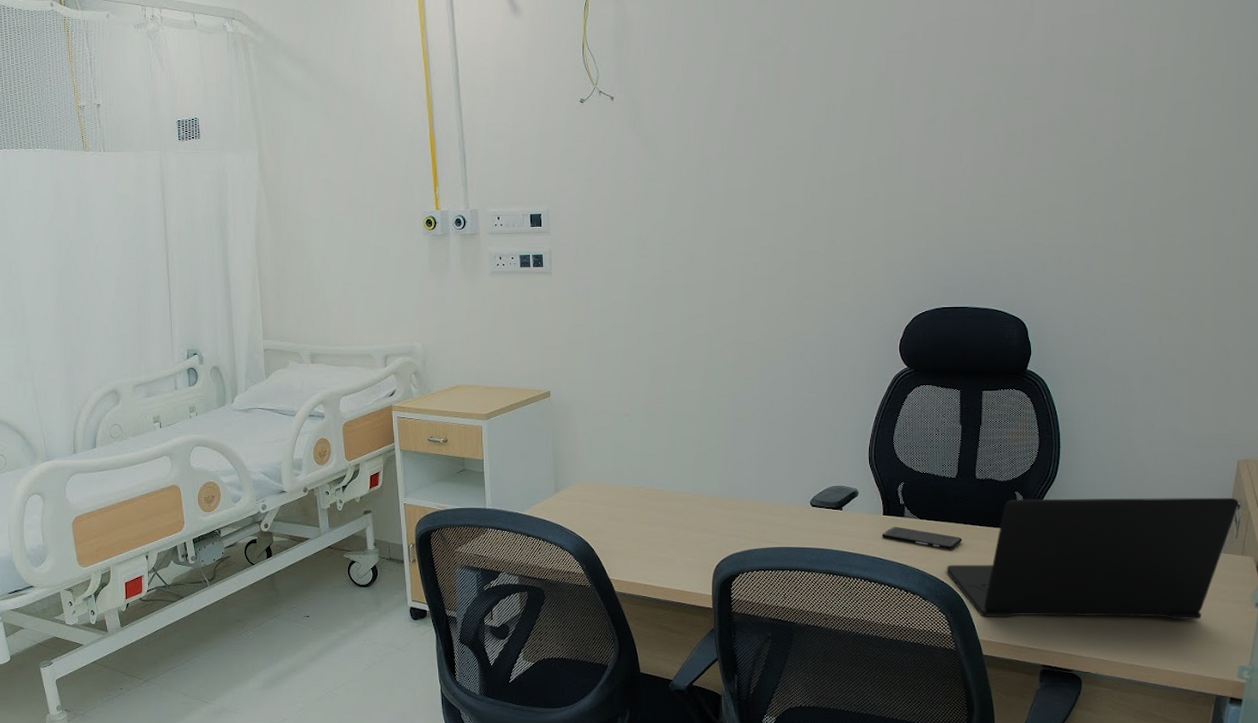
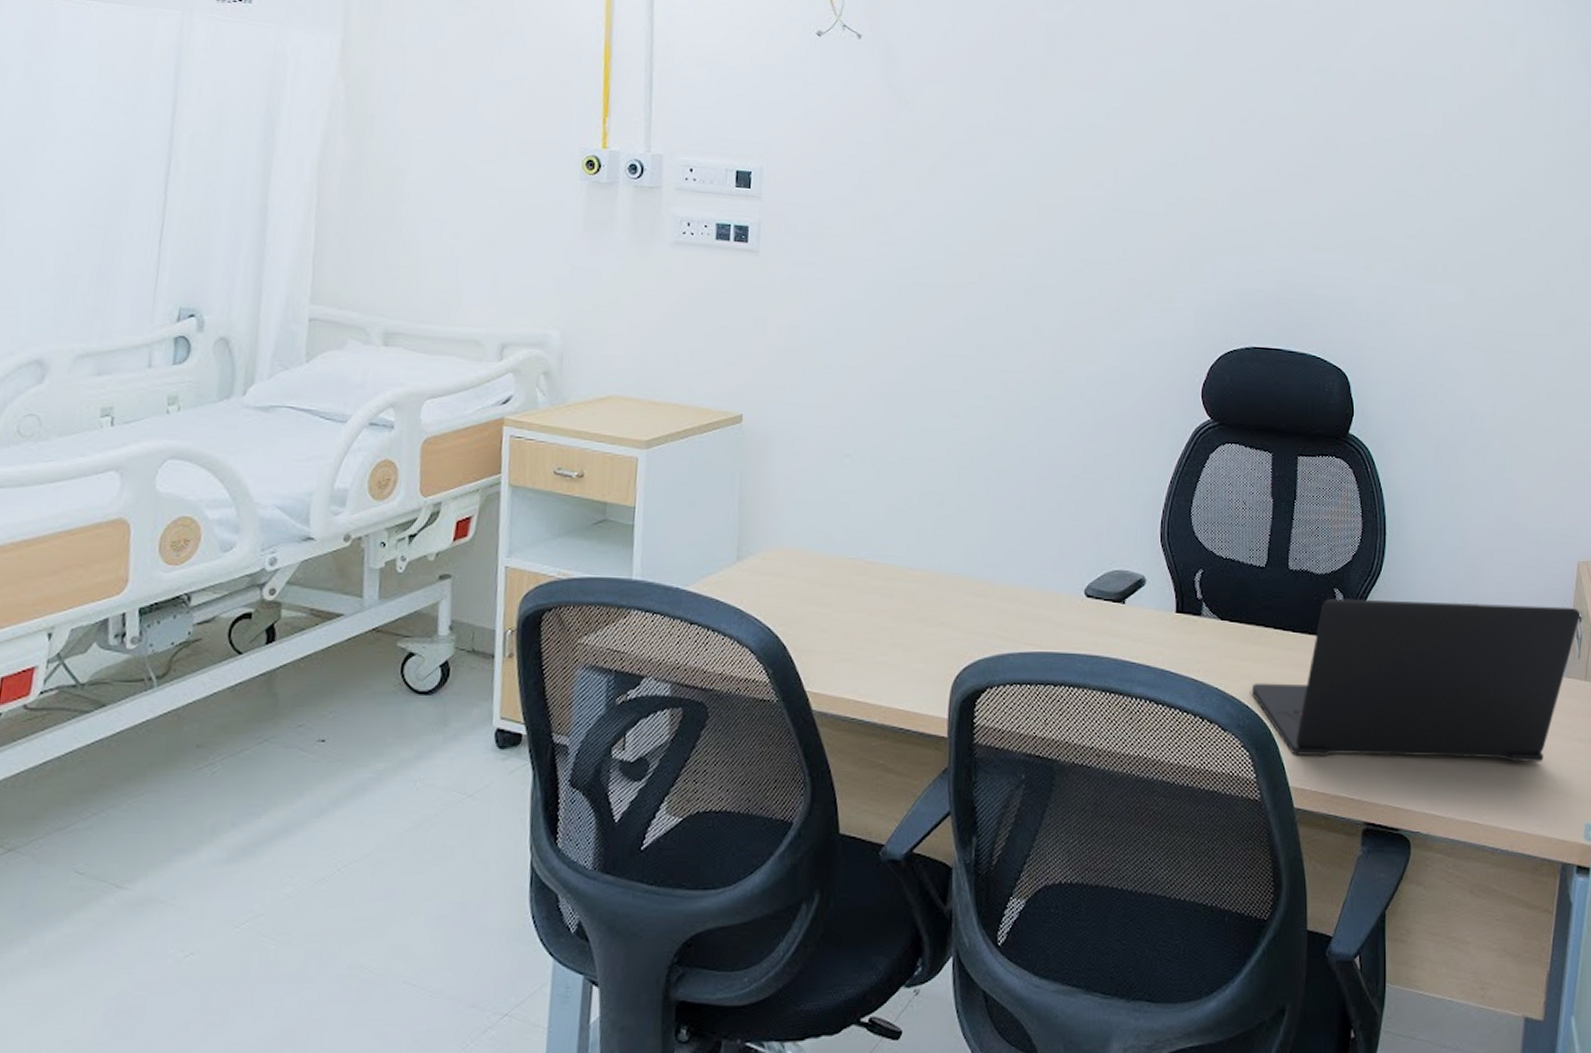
smartphone: present [881,526,962,549] -> none [1173,628,1272,662]

